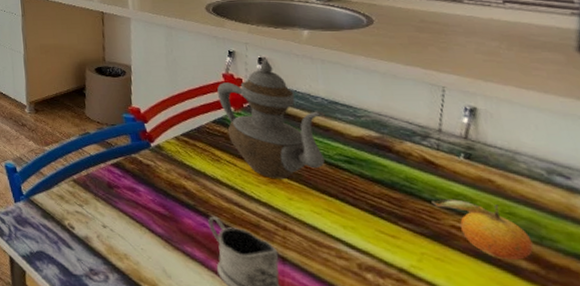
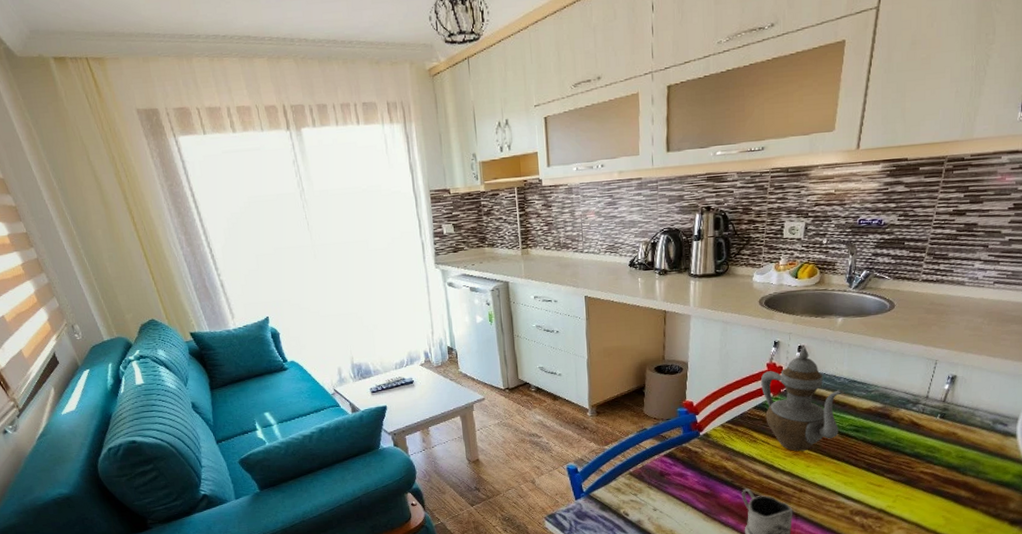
fruit: present [431,198,534,260] -> none [911,450,972,492]

